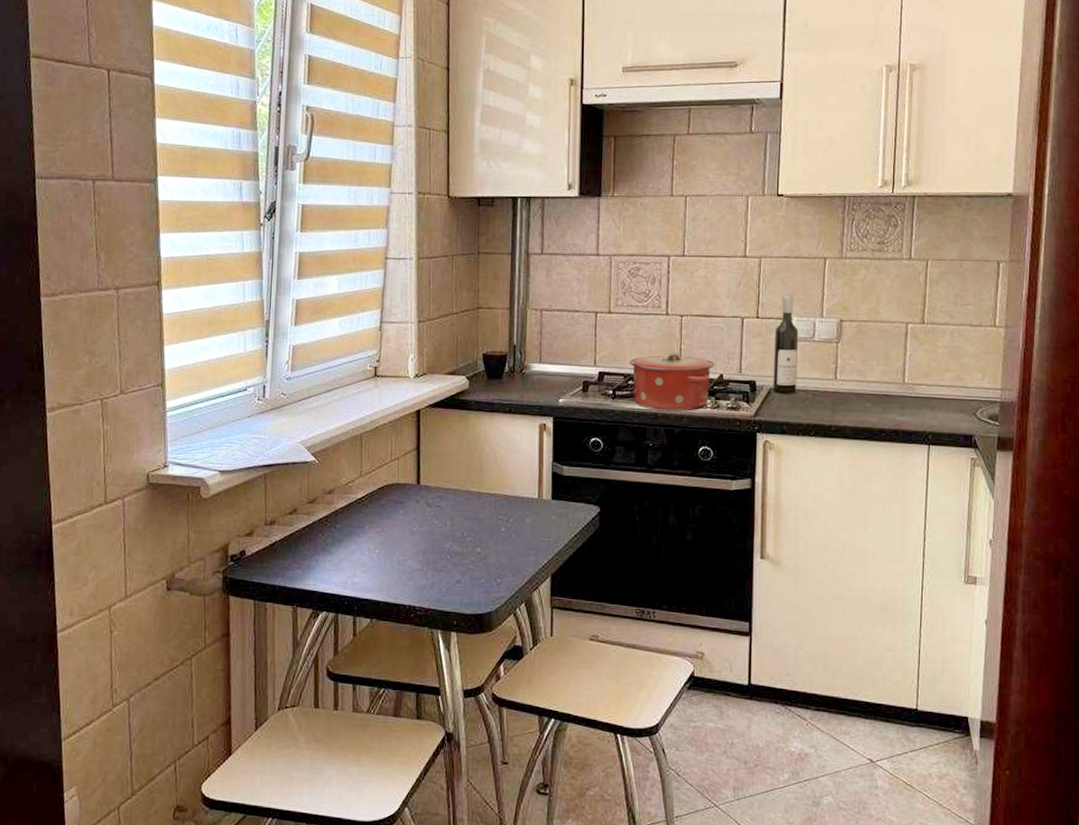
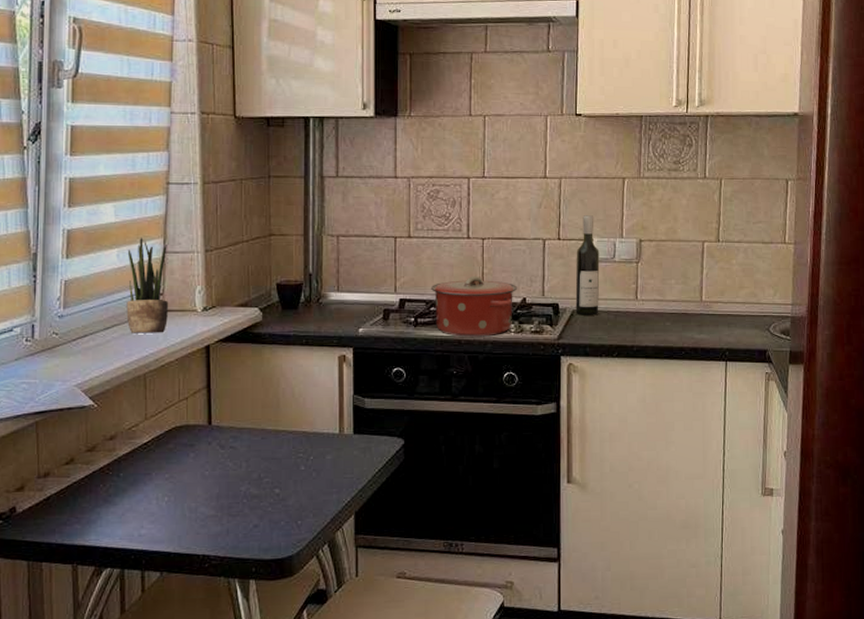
potted plant: none [346,307,385,397] -> present [126,237,169,333]

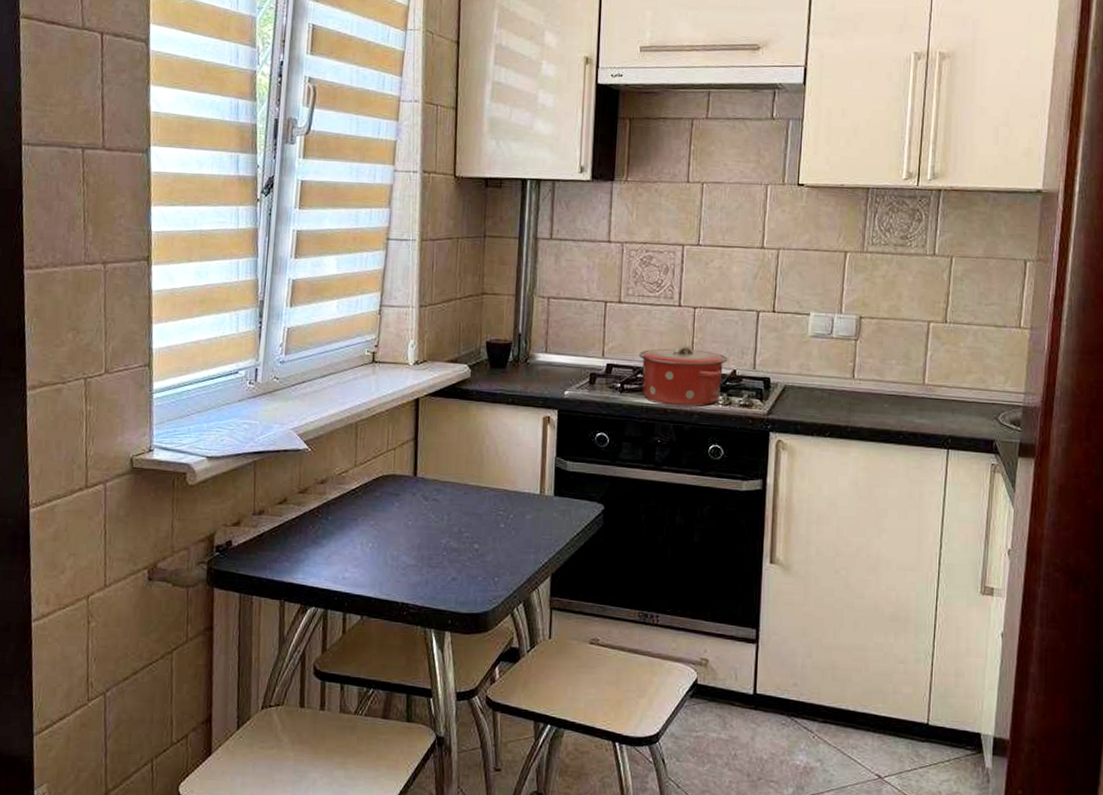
potted plant: present [126,237,169,333] -> none [342,290,384,384]
bottle: present [575,215,600,316] -> none [787,288,816,392]

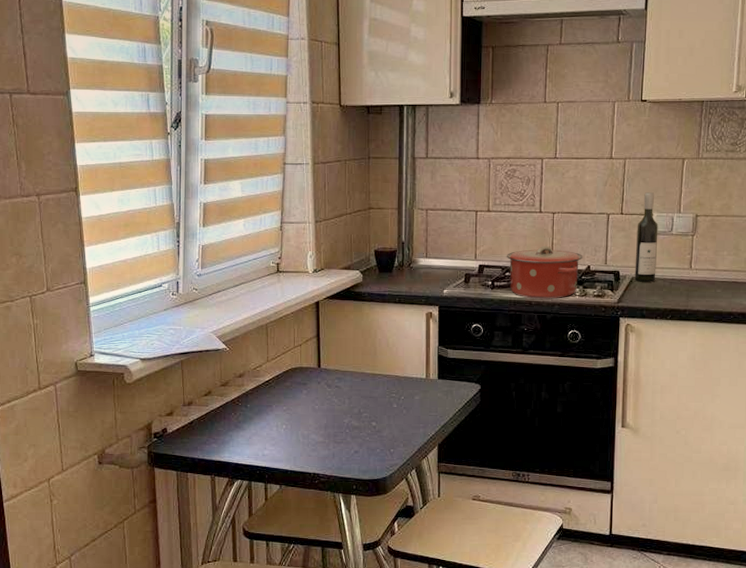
bottle: none [787,288,816,392] -> present [634,192,658,282]

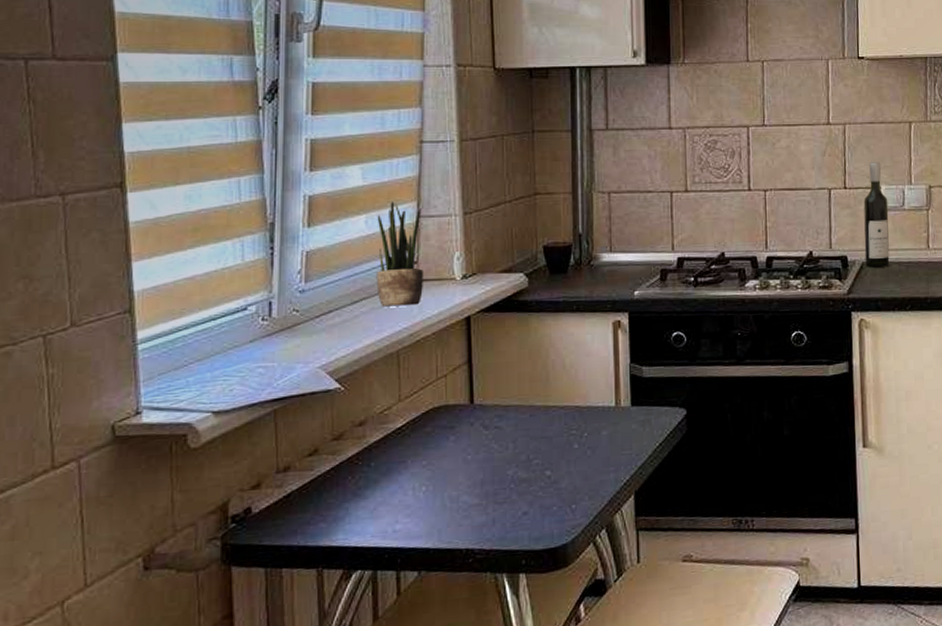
potted plant: none [251,209,286,291] -> present [376,201,424,307]
casserole: present [506,245,583,300] -> none [710,229,804,297]

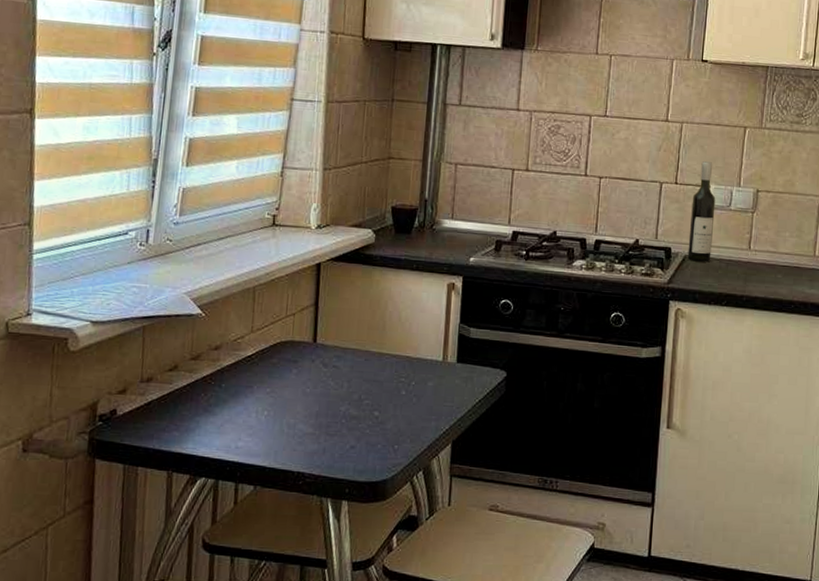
potted plant: present [376,201,424,307] -> none [241,150,287,248]

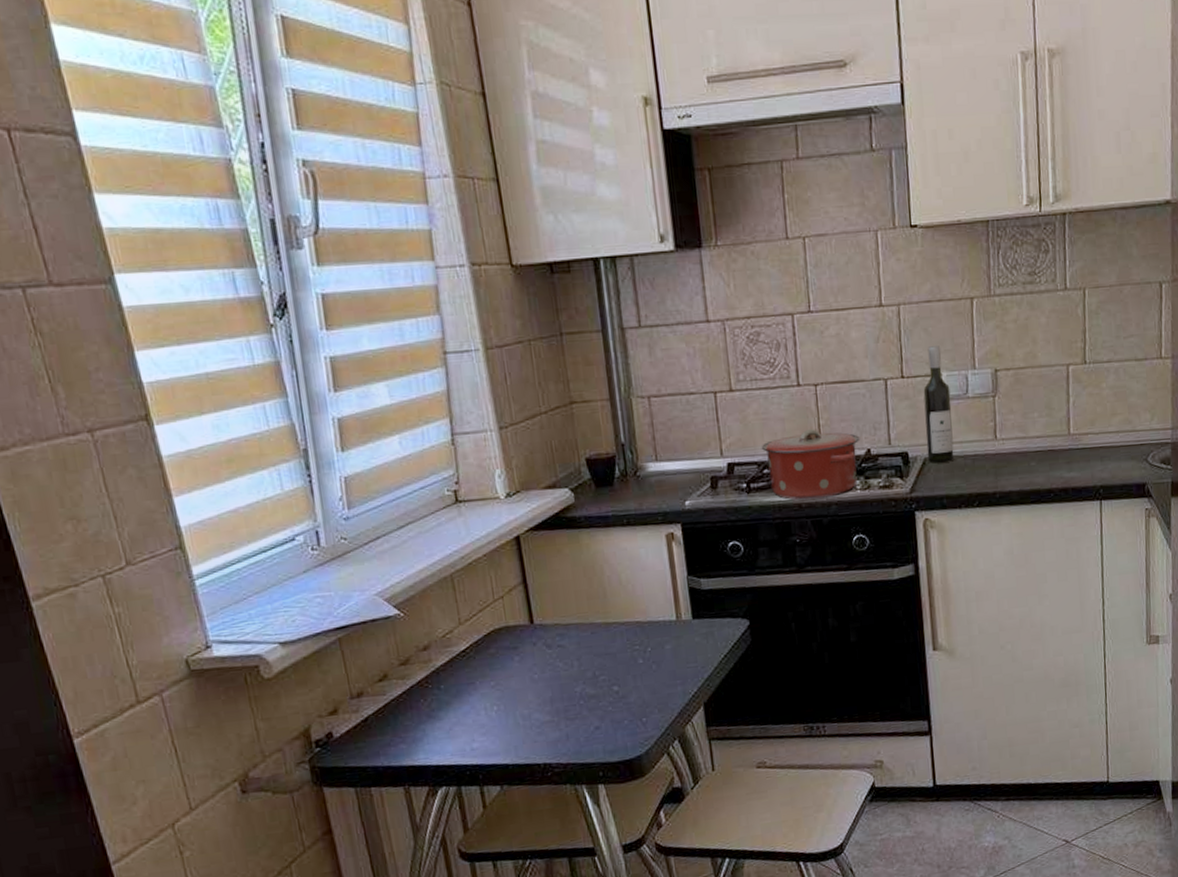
casserole: none [544,213,632,276] -> present [761,428,861,501]

